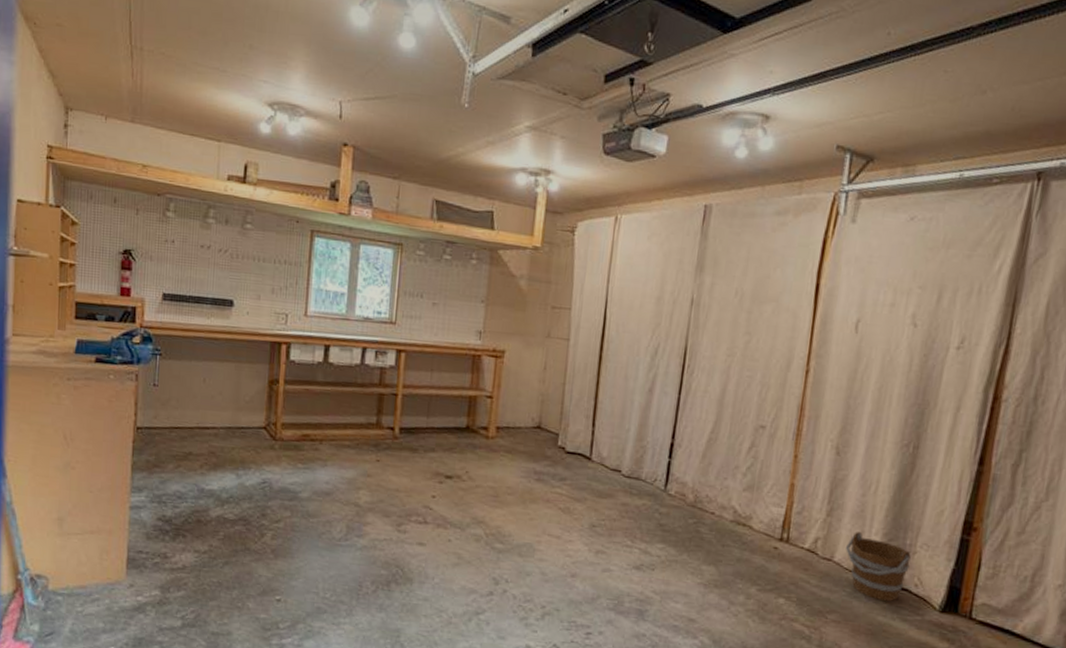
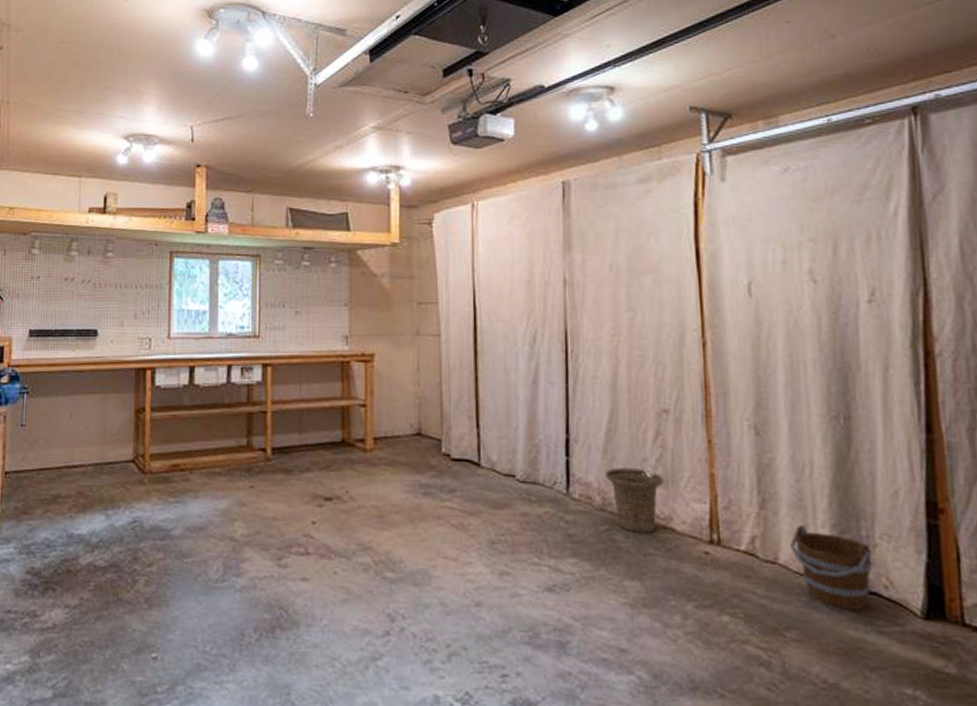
basket: none [700,471,751,529] -> present [605,468,664,535]

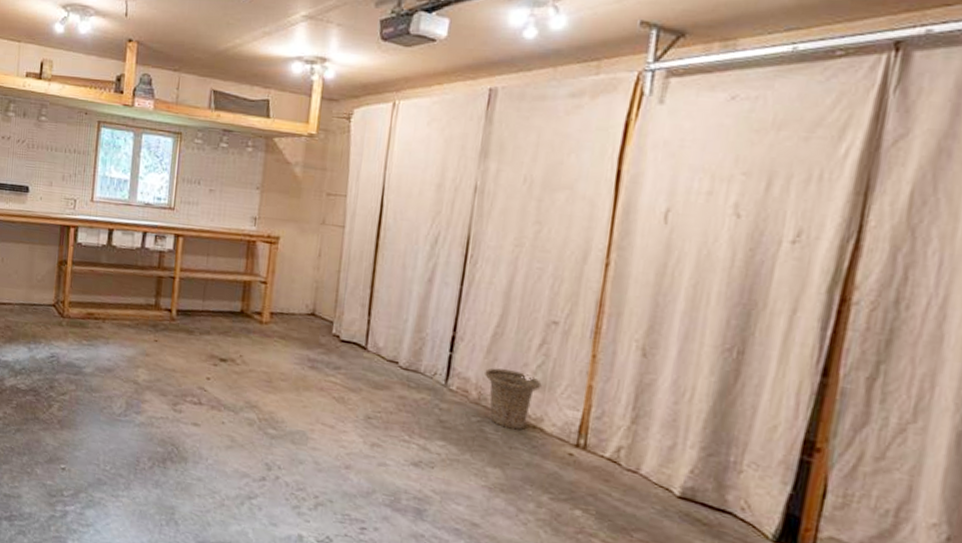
bucket: present [790,525,873,609] -> none [654,443,736,525]

